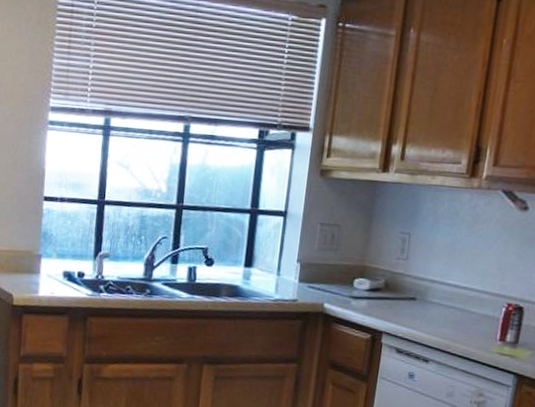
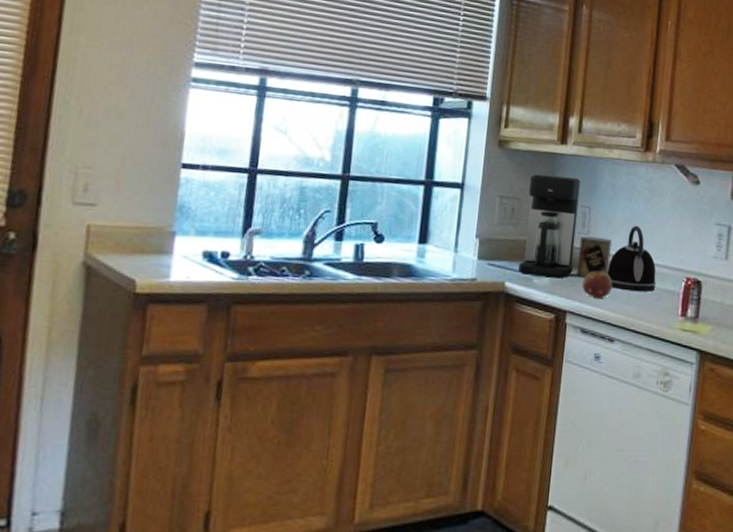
coffee maker: none [337,202,401,302] -> present [518,174,581,279]
tin can: none [394,261,431,302] -> present [577,236,612,278]
fruit: none [399,295,430,321] -> present [582,271,613,298]
kettle: none [425,251,476,316] -> present [607,225,657,292]

